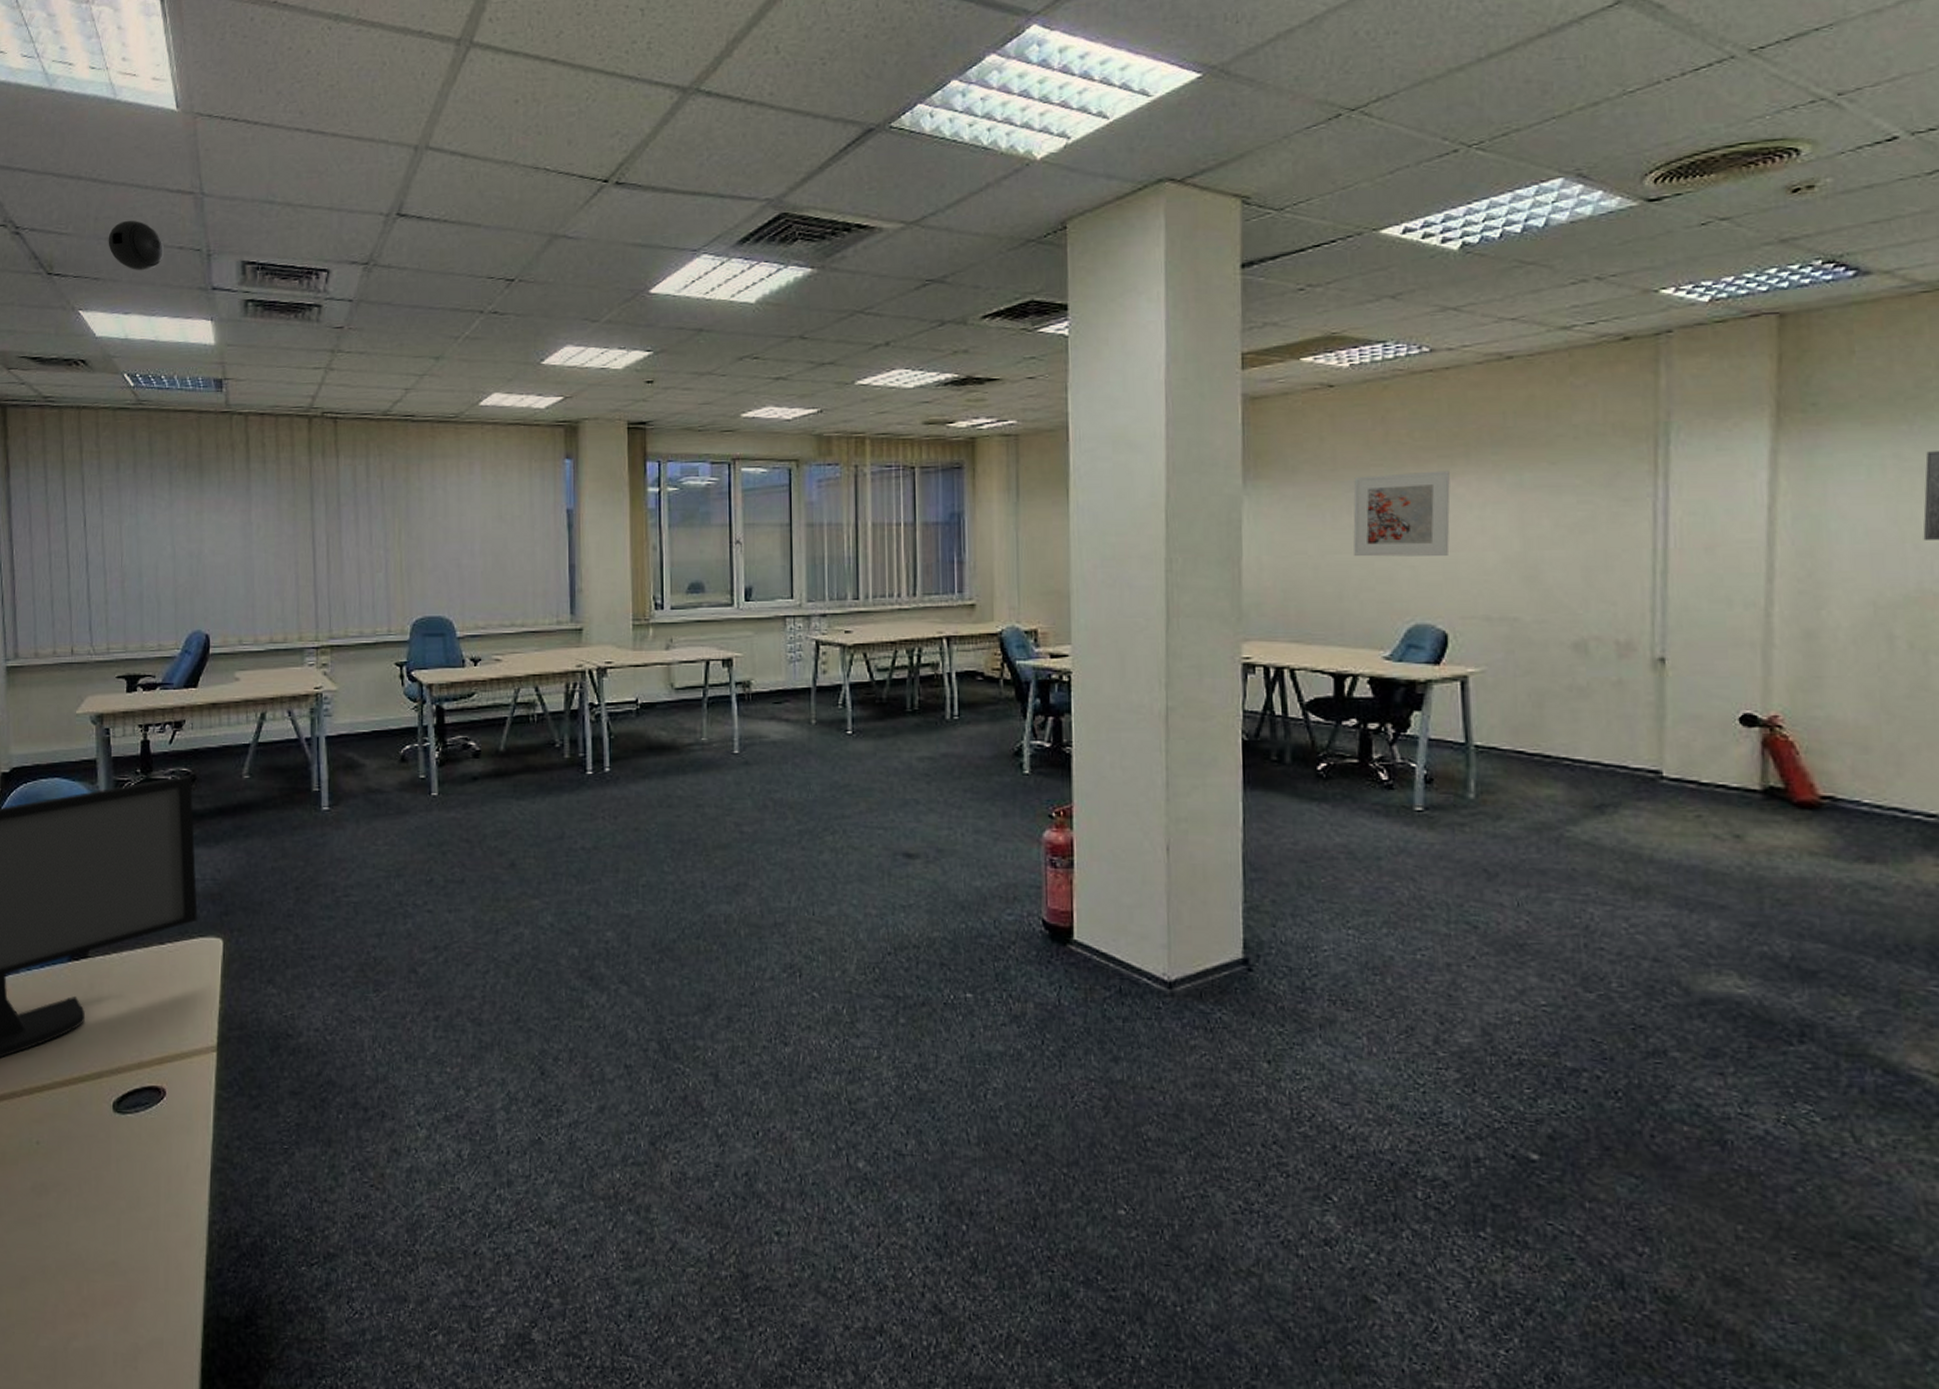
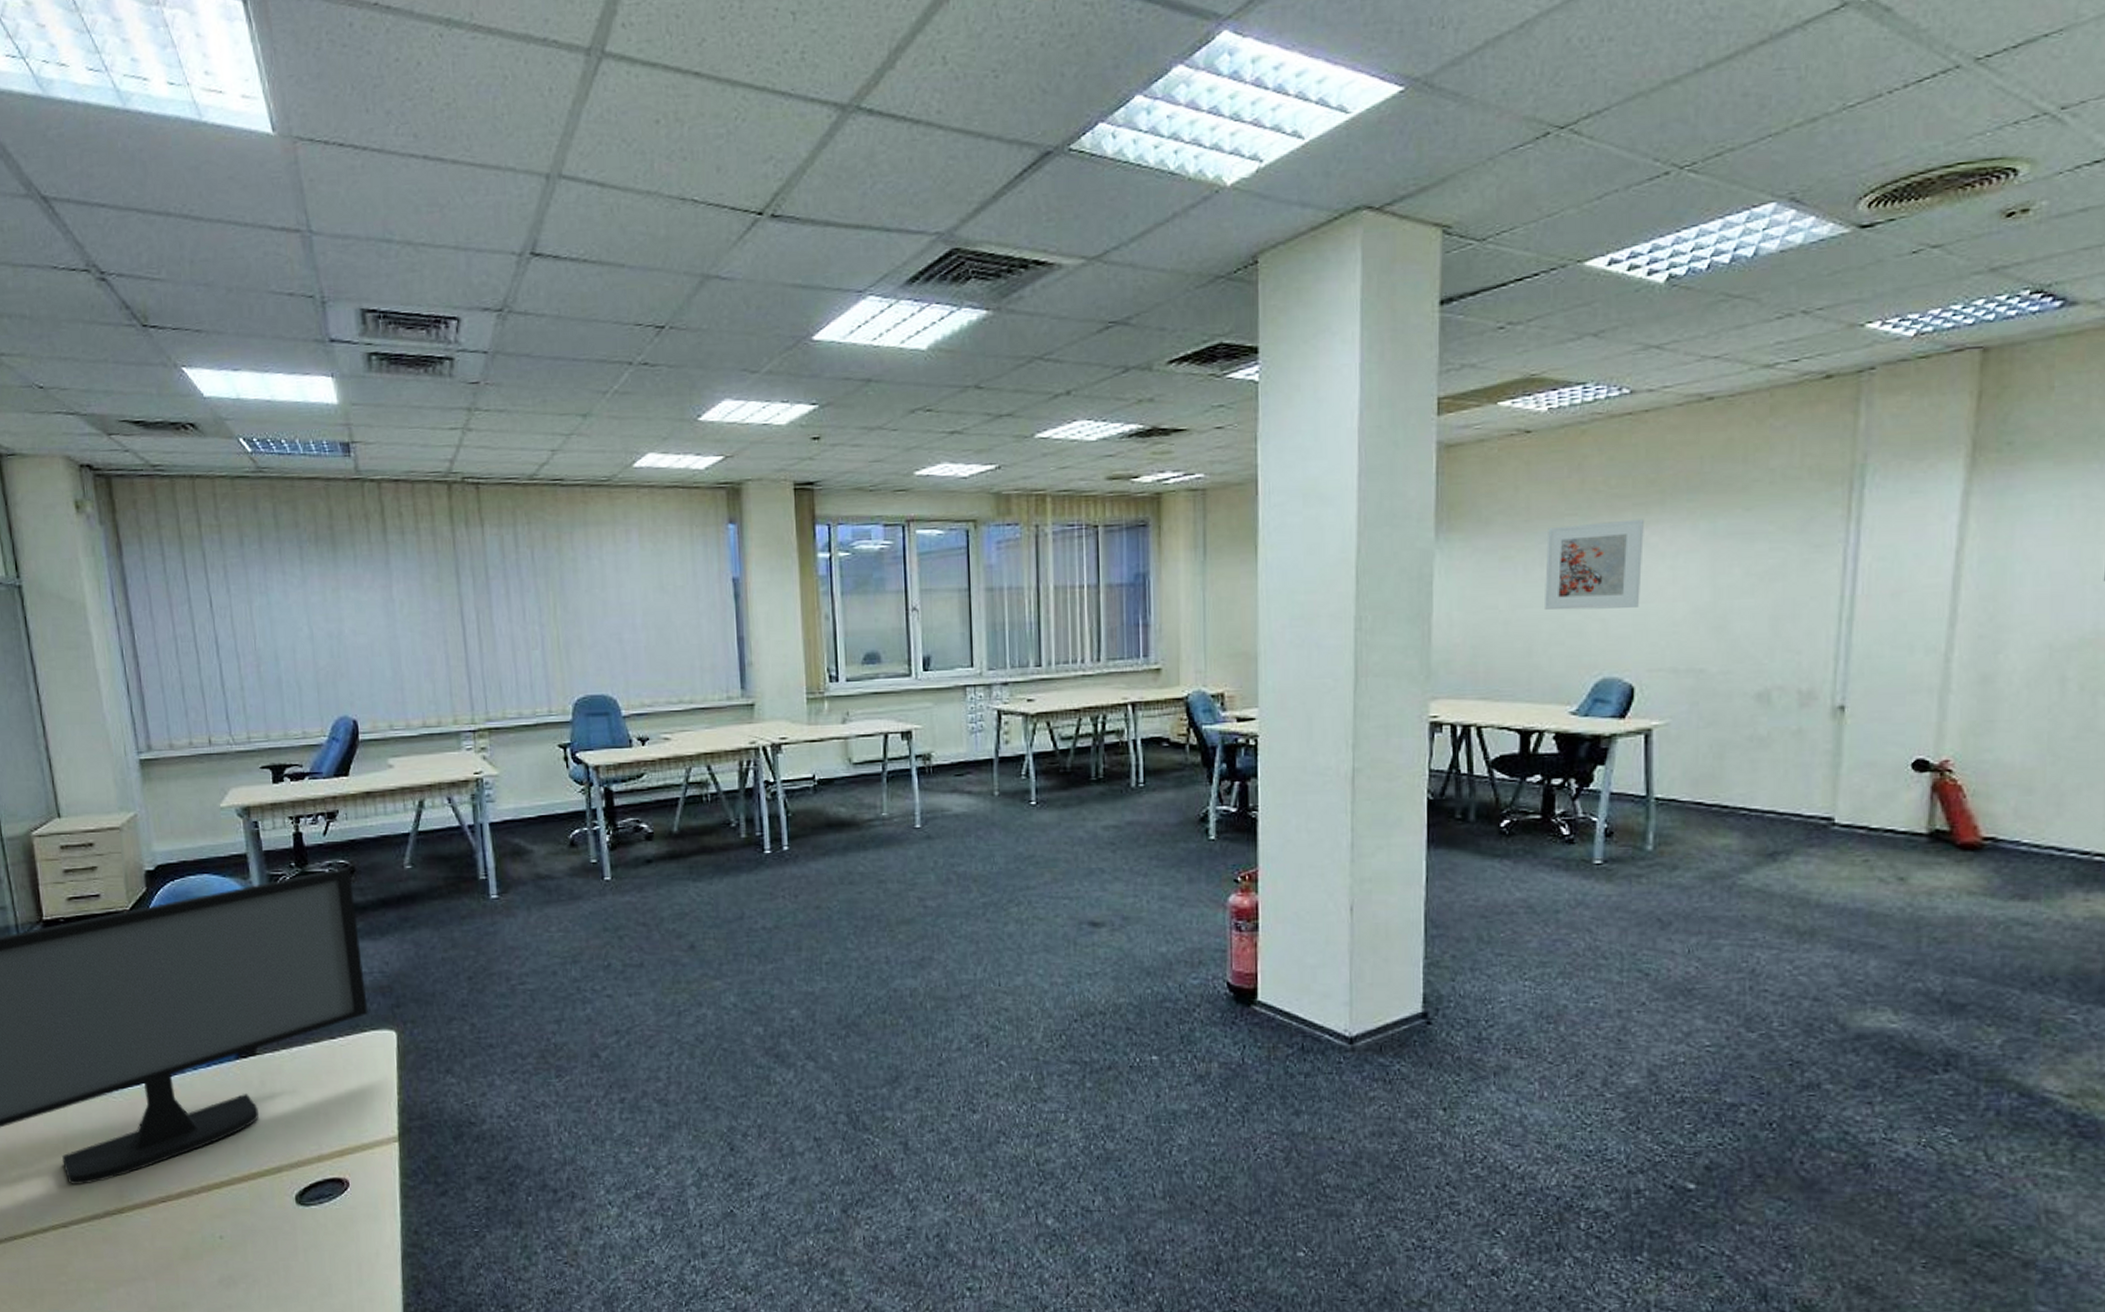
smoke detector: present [108,220,165,271] -> none [207,262,273,322]

